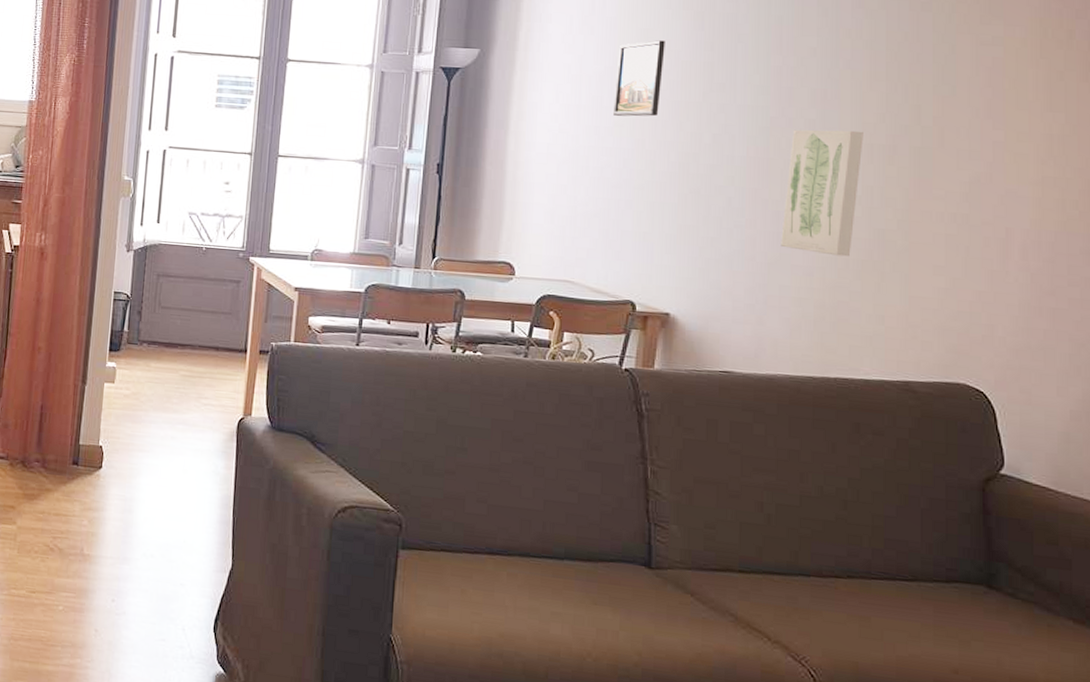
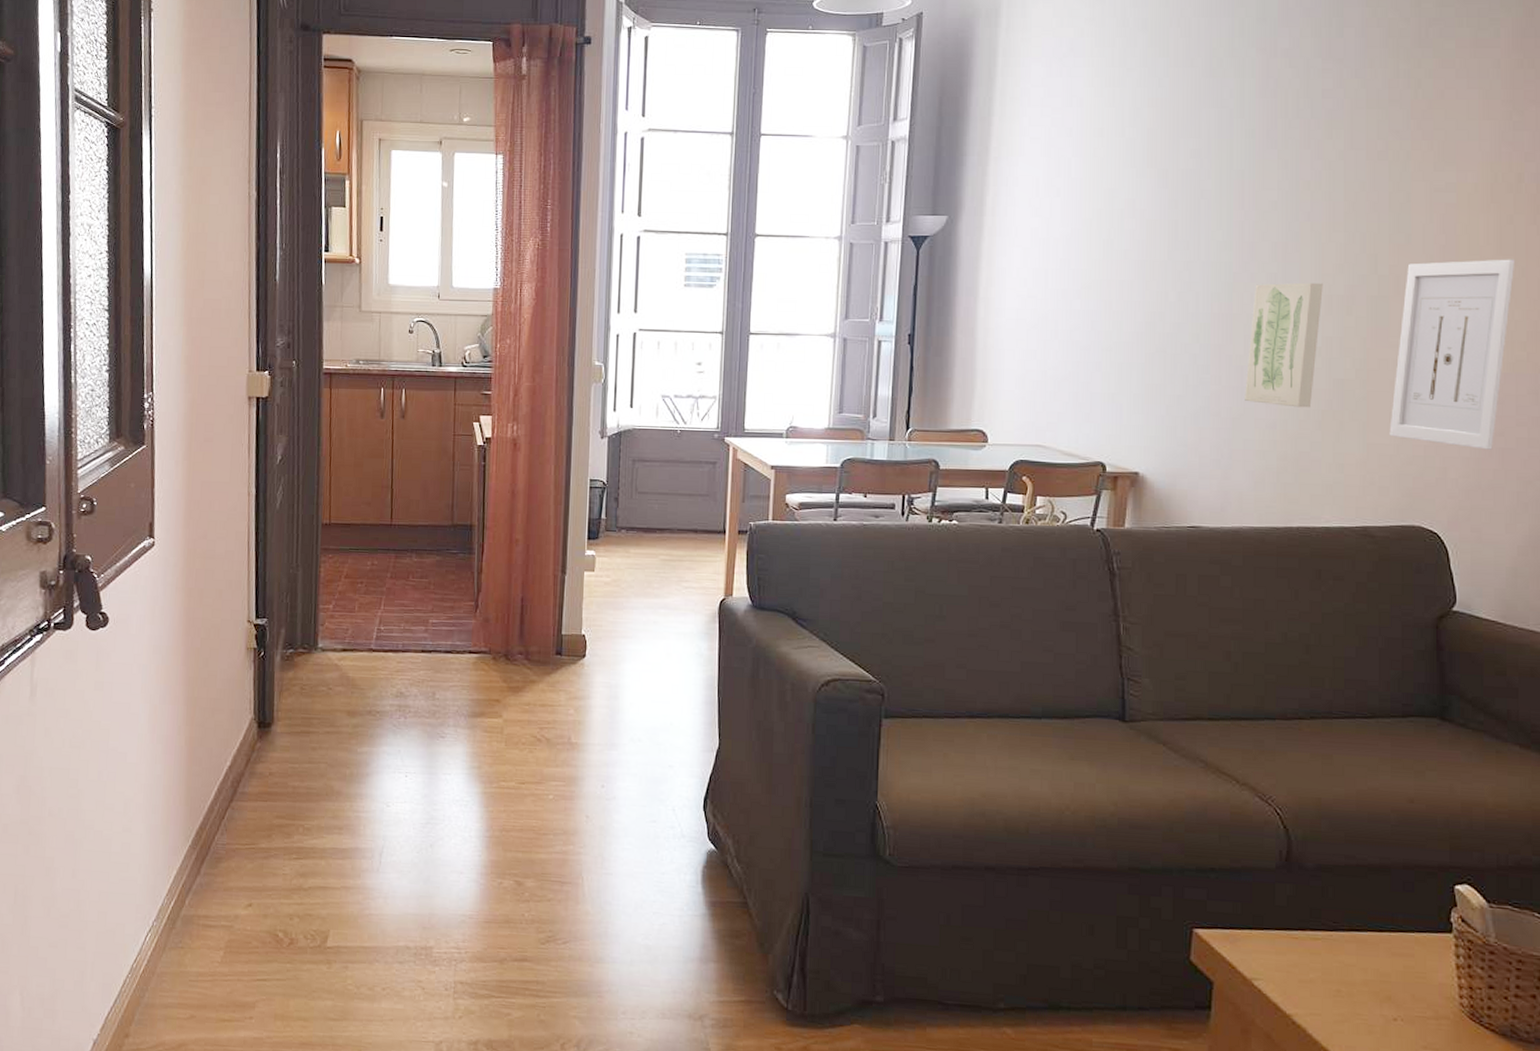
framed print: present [613,40,665,117] -> none [1081,200,1130,278]
wall art: none [933,115,1066,309] -> present [1389,259,1516,450]

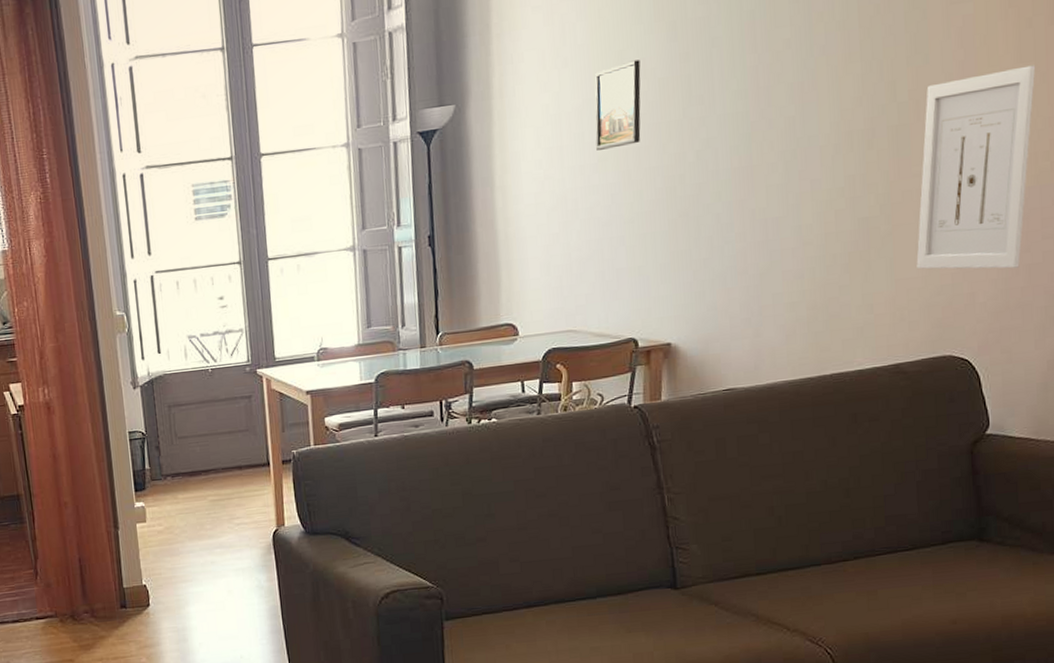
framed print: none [1081,200,1130,278] -> present [595,60,641,150]
wall art: present [1245,282,1323,408] -> none [770,119,843,255]

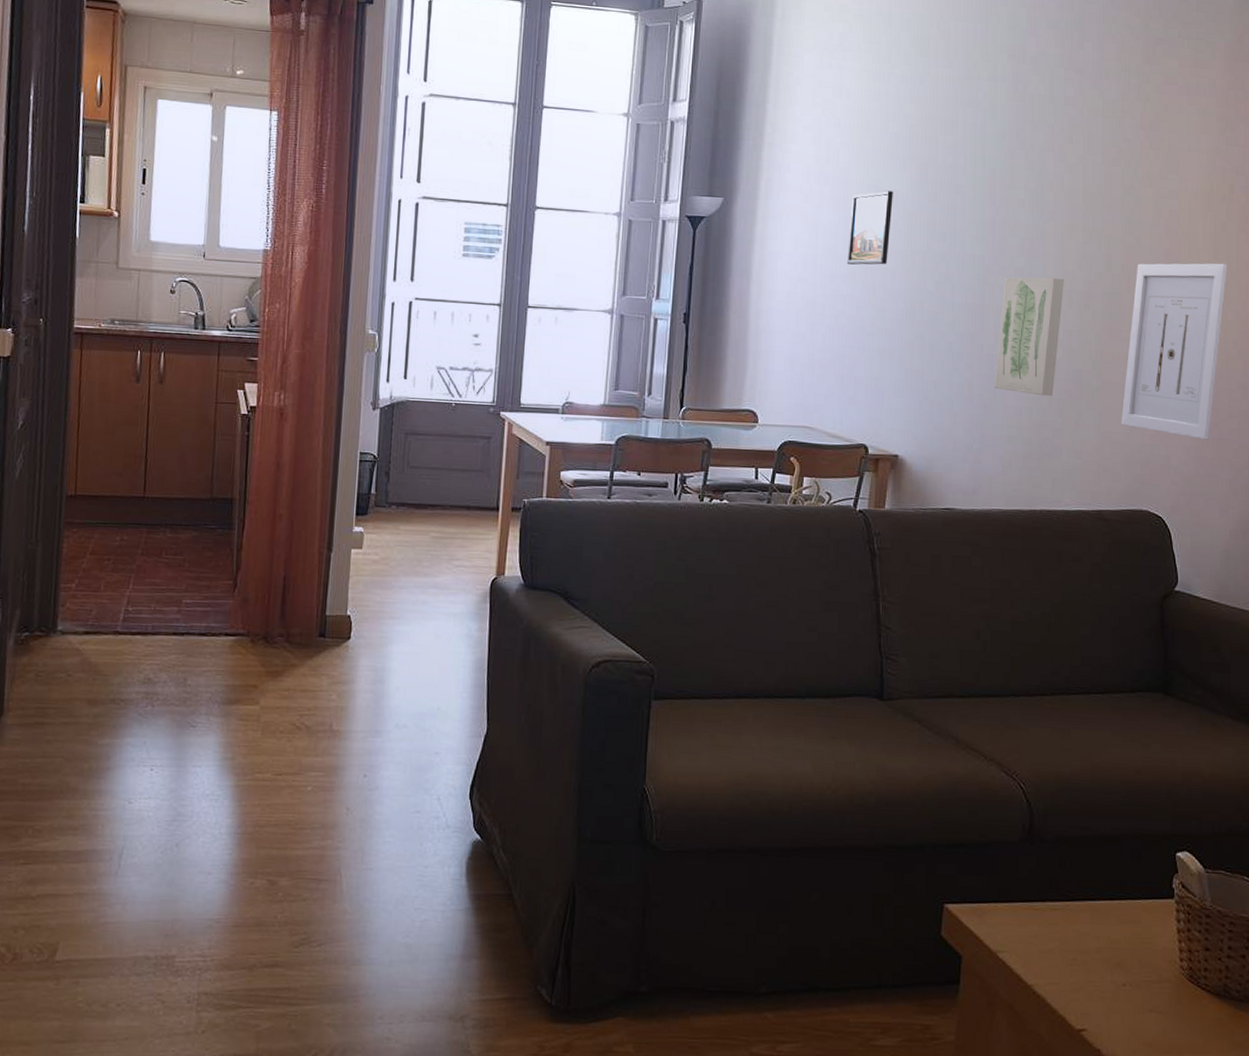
wall art: none [770,119,843,255] -> present [995,277,1064,397]

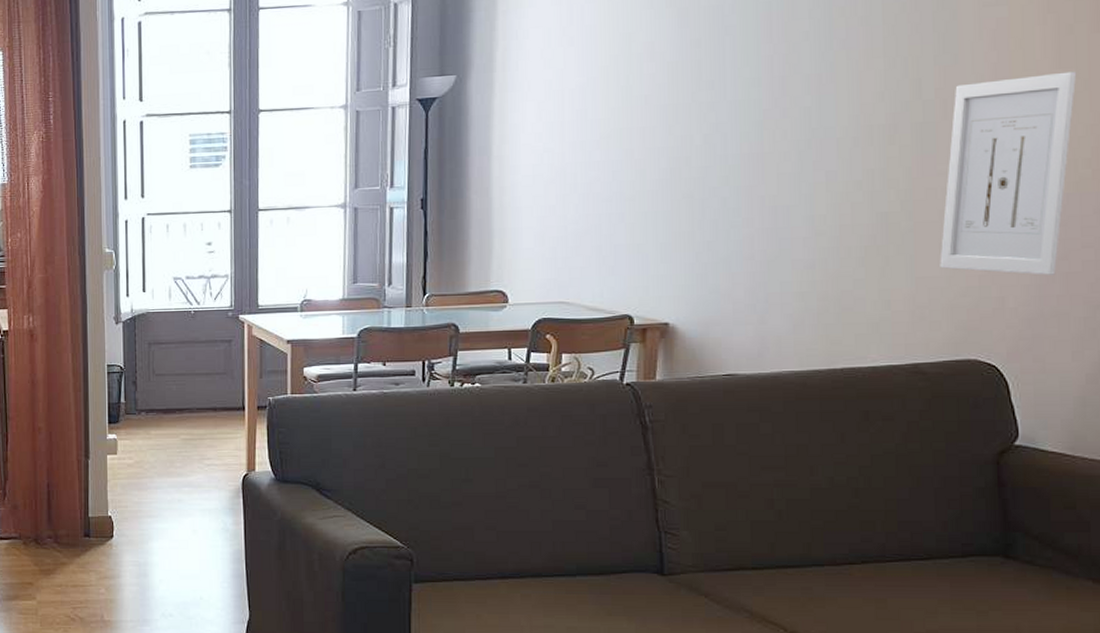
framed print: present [847,190,893,265] -> none [599,43,649,128]
wall art: present [995,277,1064,397] -> none [780,113,862,245]

